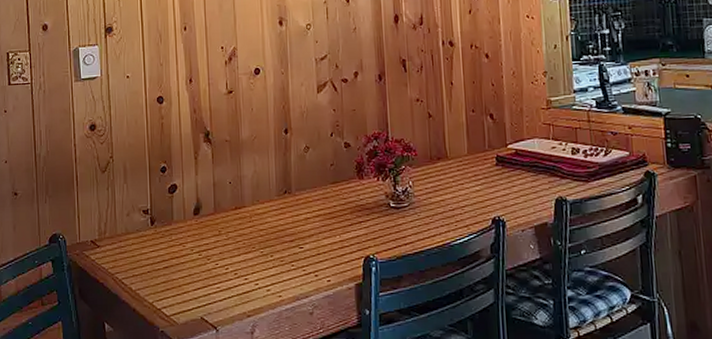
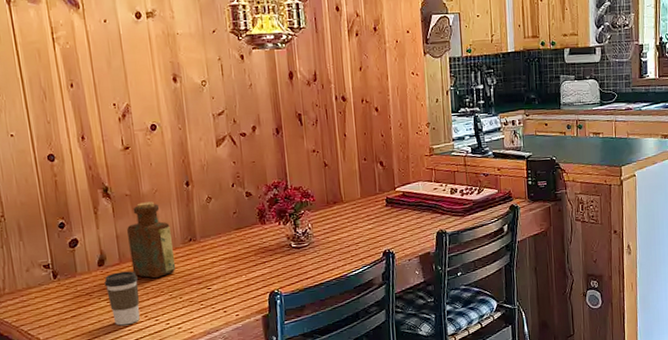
coffee cup: none [198,222,231,282] -> present [104,271,140,326]
bottle: none [224,149,269,232] -> present [127,201,176,279]

